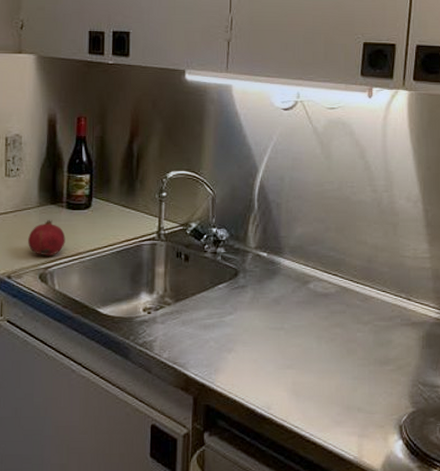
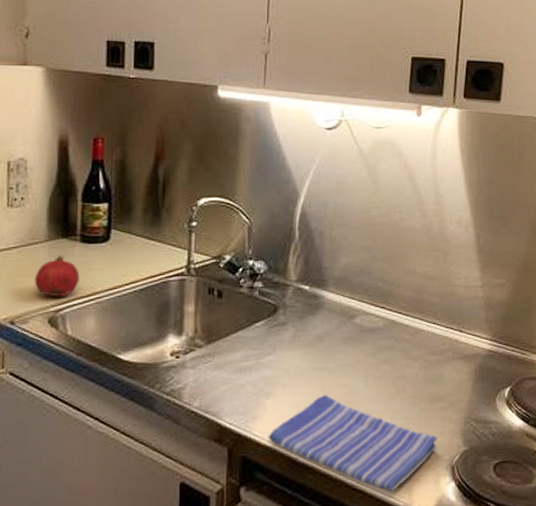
dish towel: none [229,352,386,446] -> present [268,394,437,492]

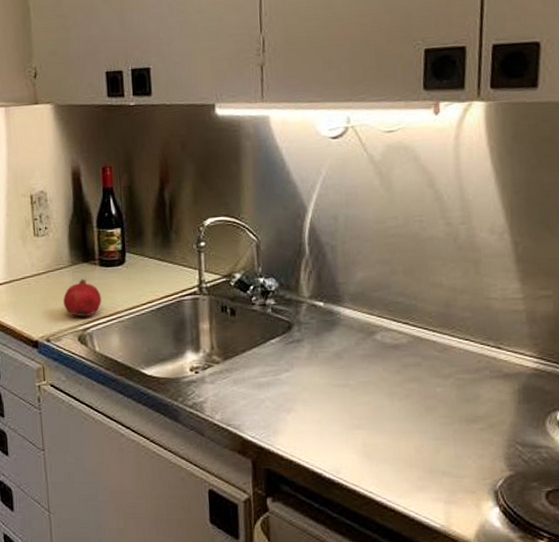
dish towel: present [268,394,437,492] -> none [291,411,476,513]

